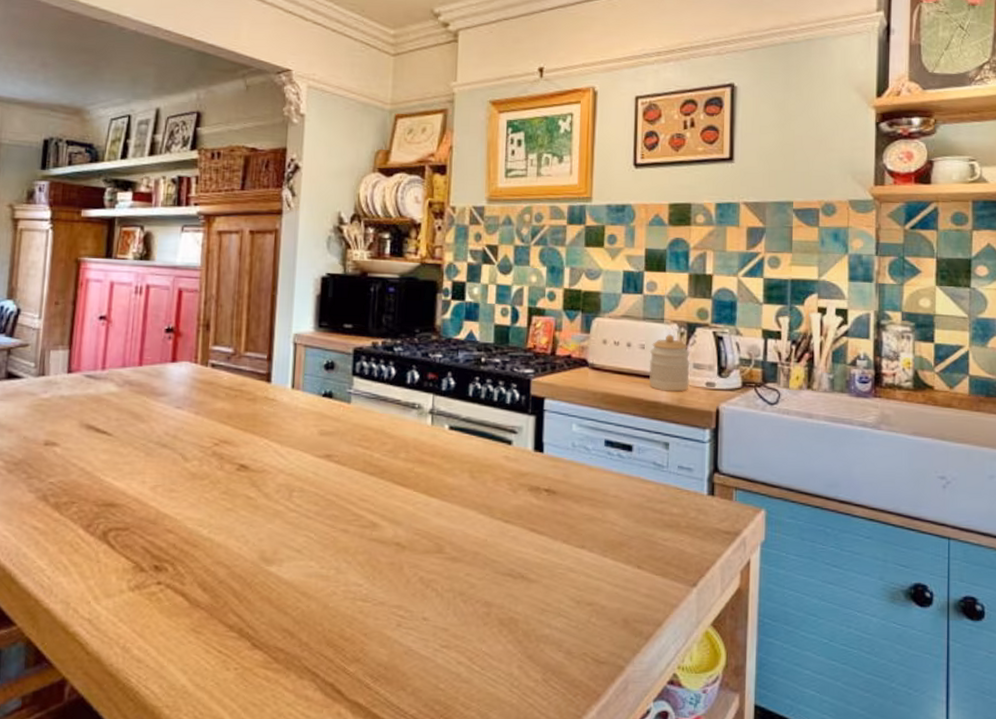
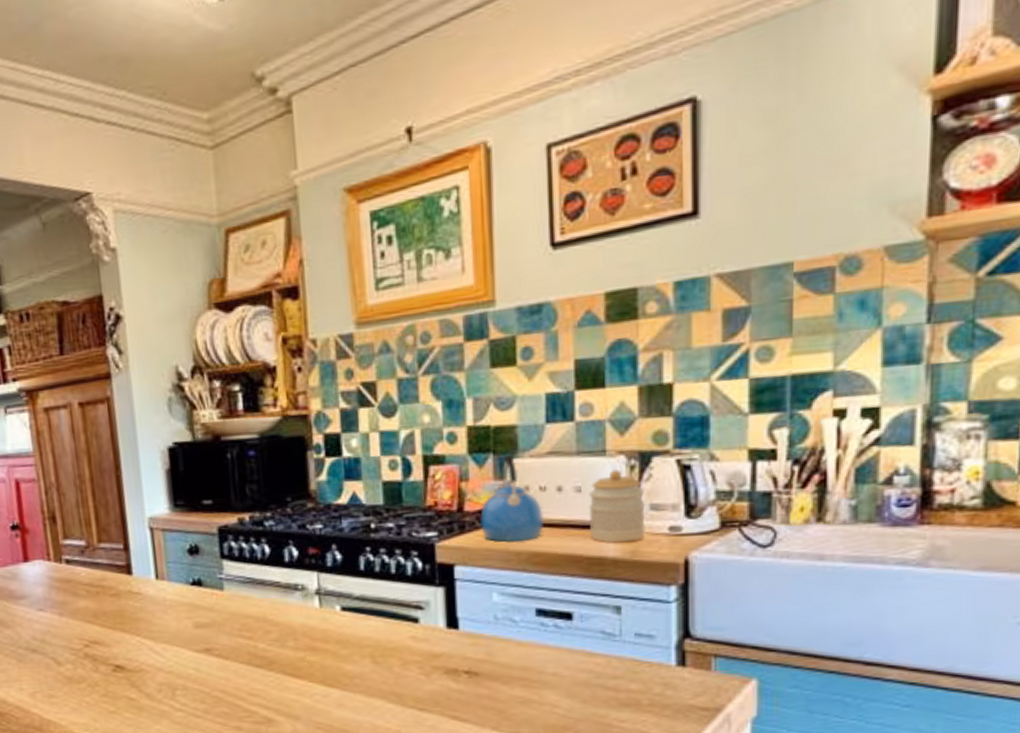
kettle: none [568,314,616,384] -> present [480,454,544,543]

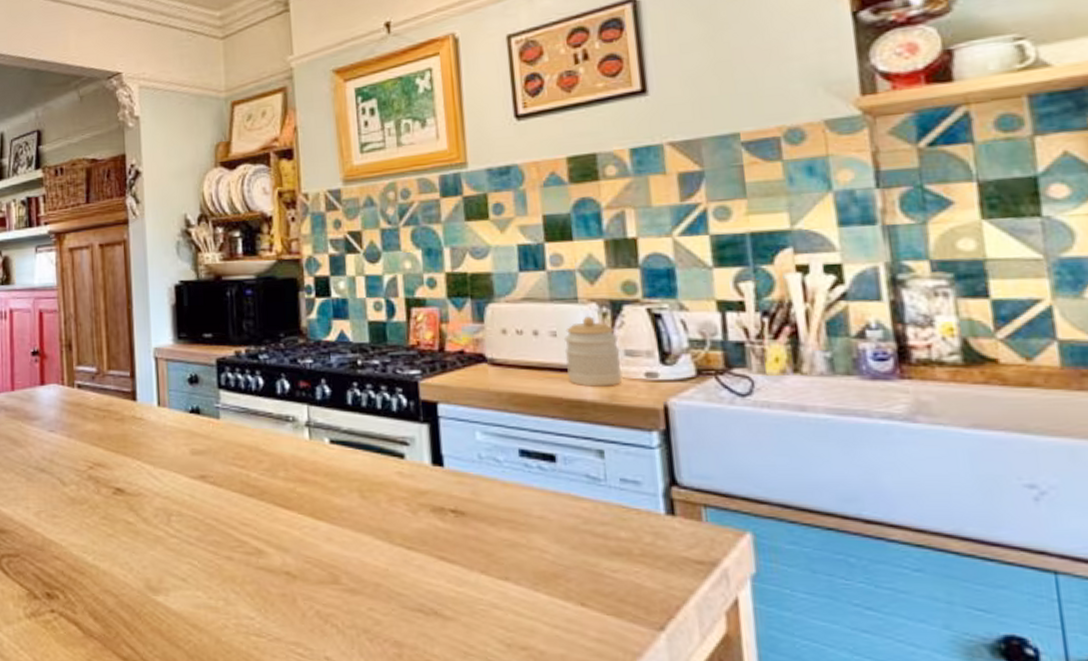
kettle: present [480,454,544,543] -> none [461,299,522,383]

